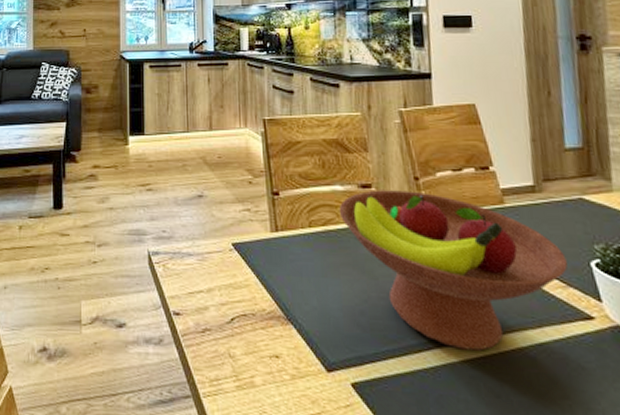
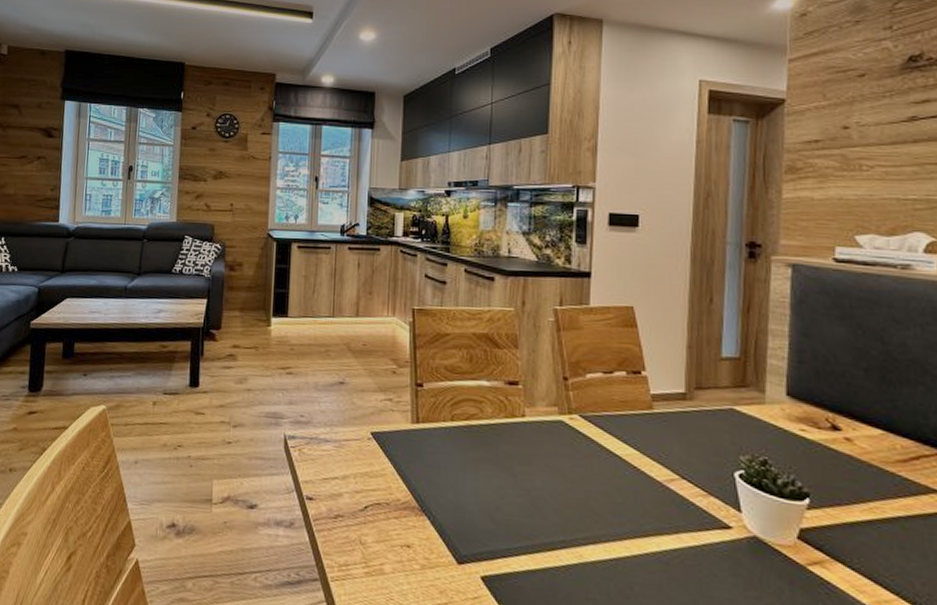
fruit bowl: present [339,190,568,351] -> none [483,387,710,553]

